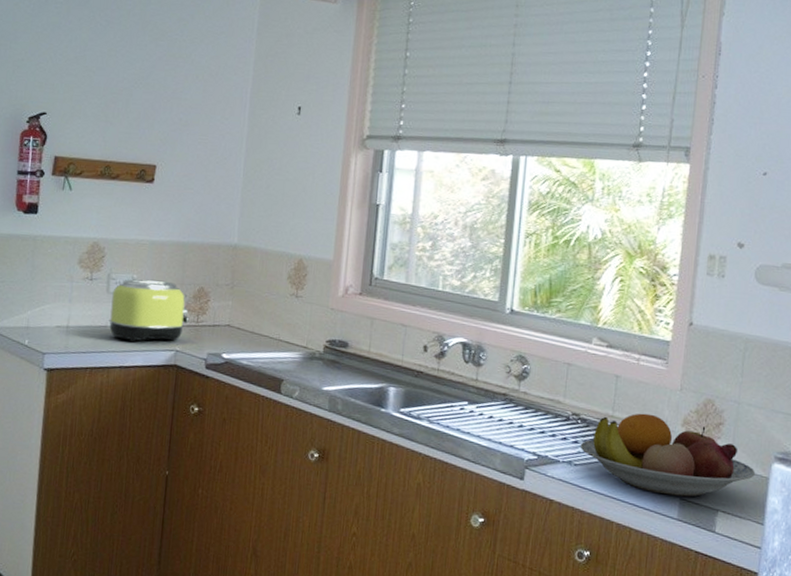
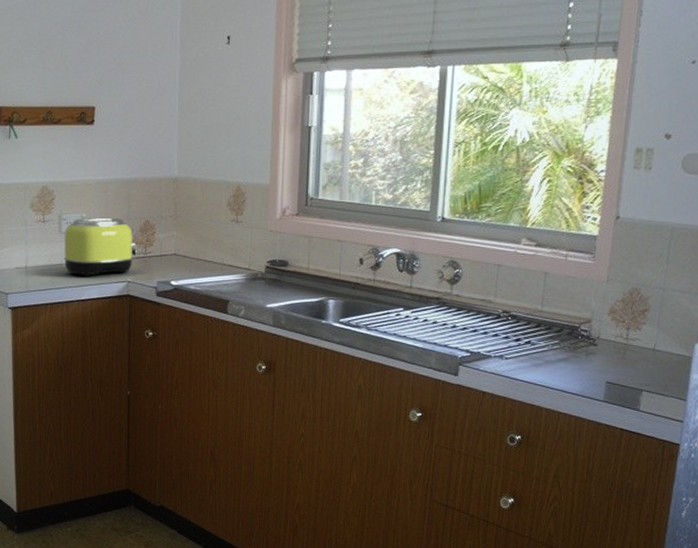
fruit bowl: present [580,413,755,497] -> none [510,306,678,380]

